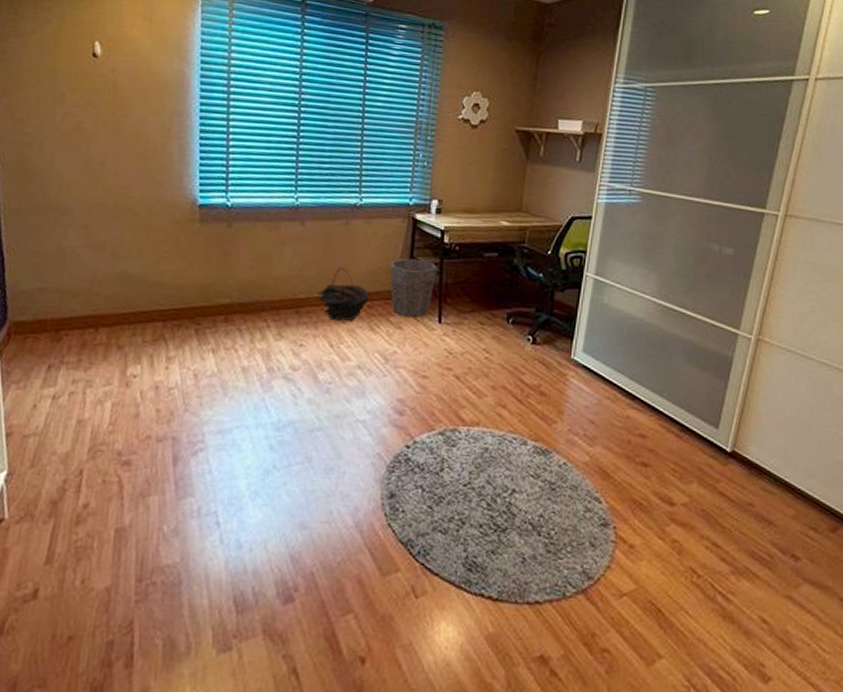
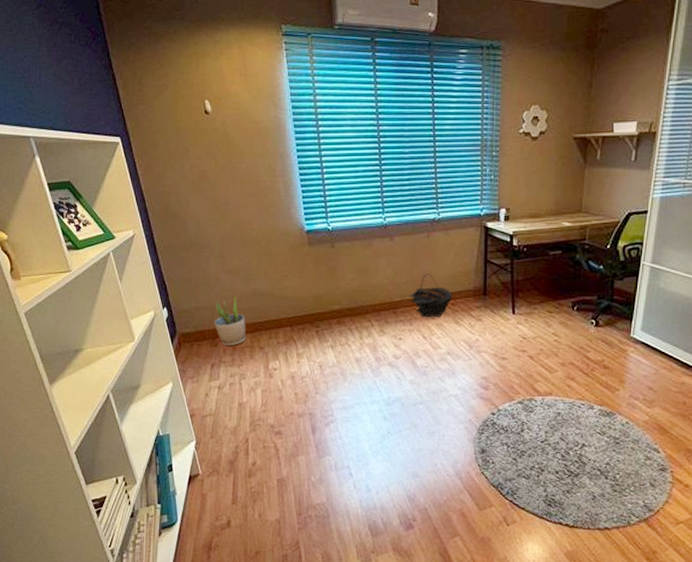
potted plant: none [61,277,105,342] -> present [214,295,246,346]
waste bin: present [389,258,438,317] -> none [468,261,509,310]

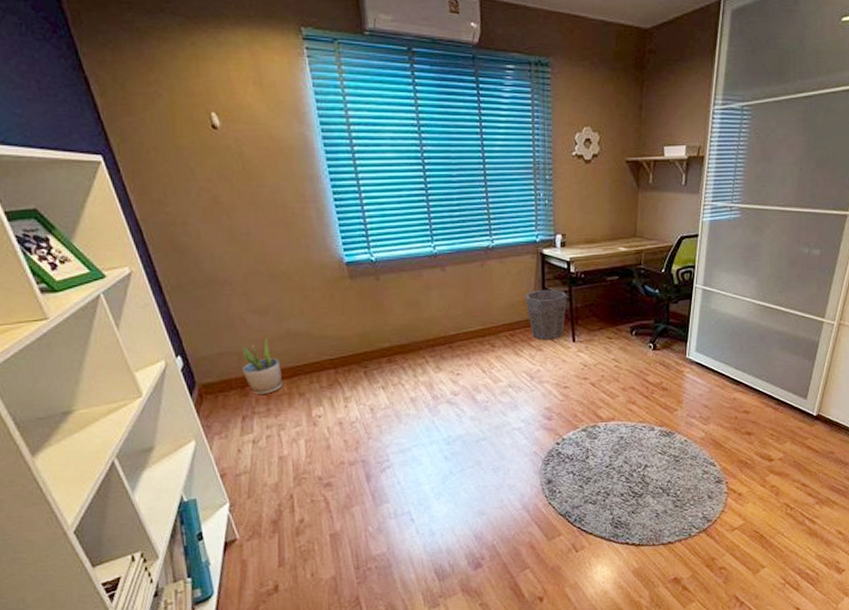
basket: present [409,273,453,317] -> none [465,304,512,350]
waste bin: none [468,261,509,310] -> present [525,289,568,340]

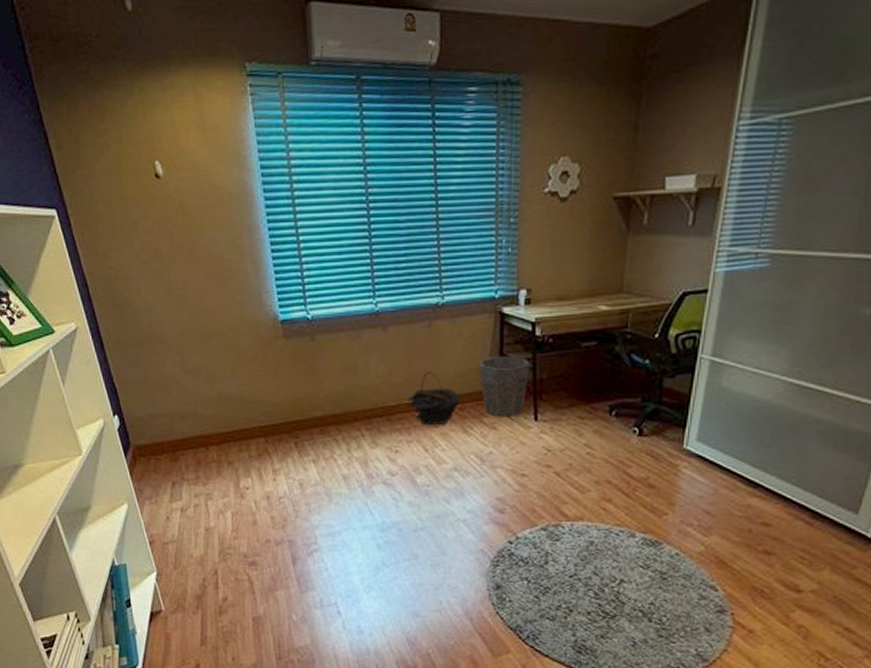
potted plant: present [241,338,282,395] -> none [173,400,212,460]
basket: none [465,304,512,350] -> present [407,372,461,425]

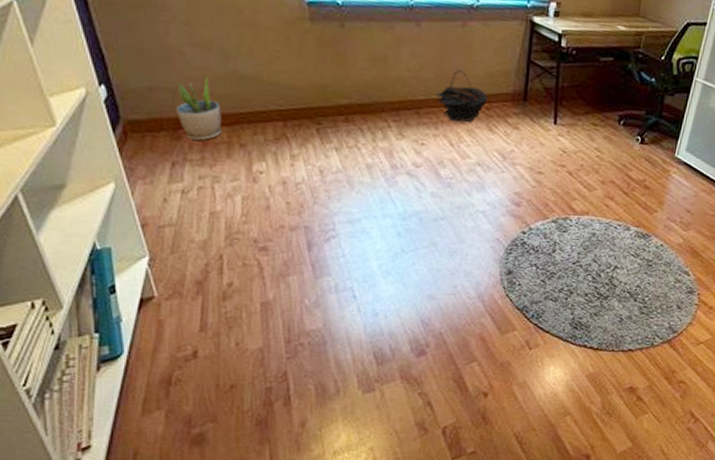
potted plant: none [173,400,212,460] -> present [175,76,221,141]
waste bin: present [479,355,530,416] -> none [507,61,555,119]

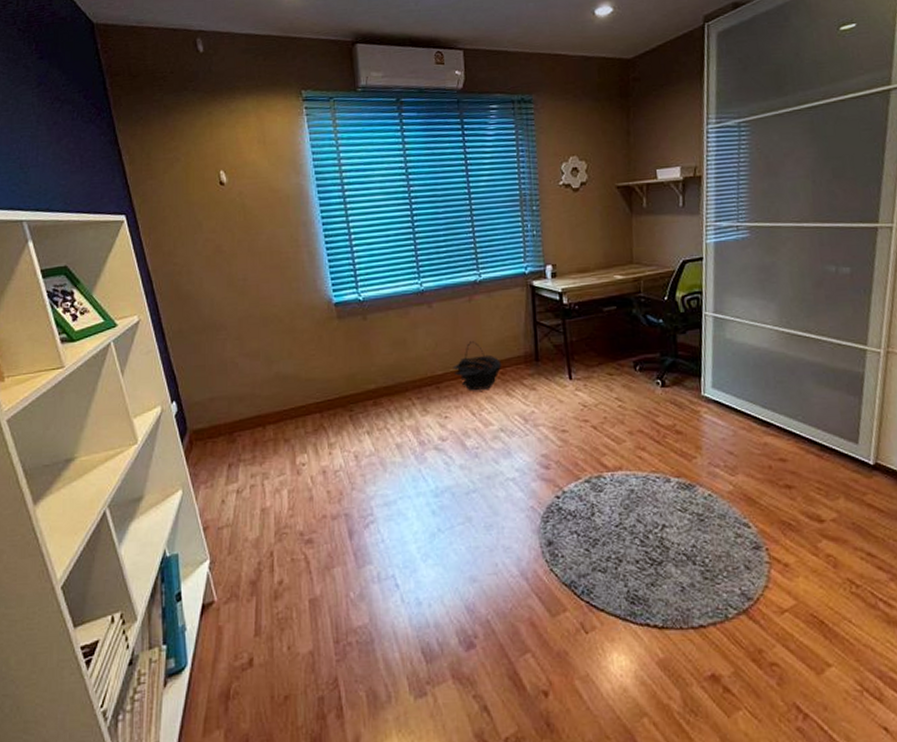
potted plant: present [175,76,221,141] -> none [231,381,268,441]

